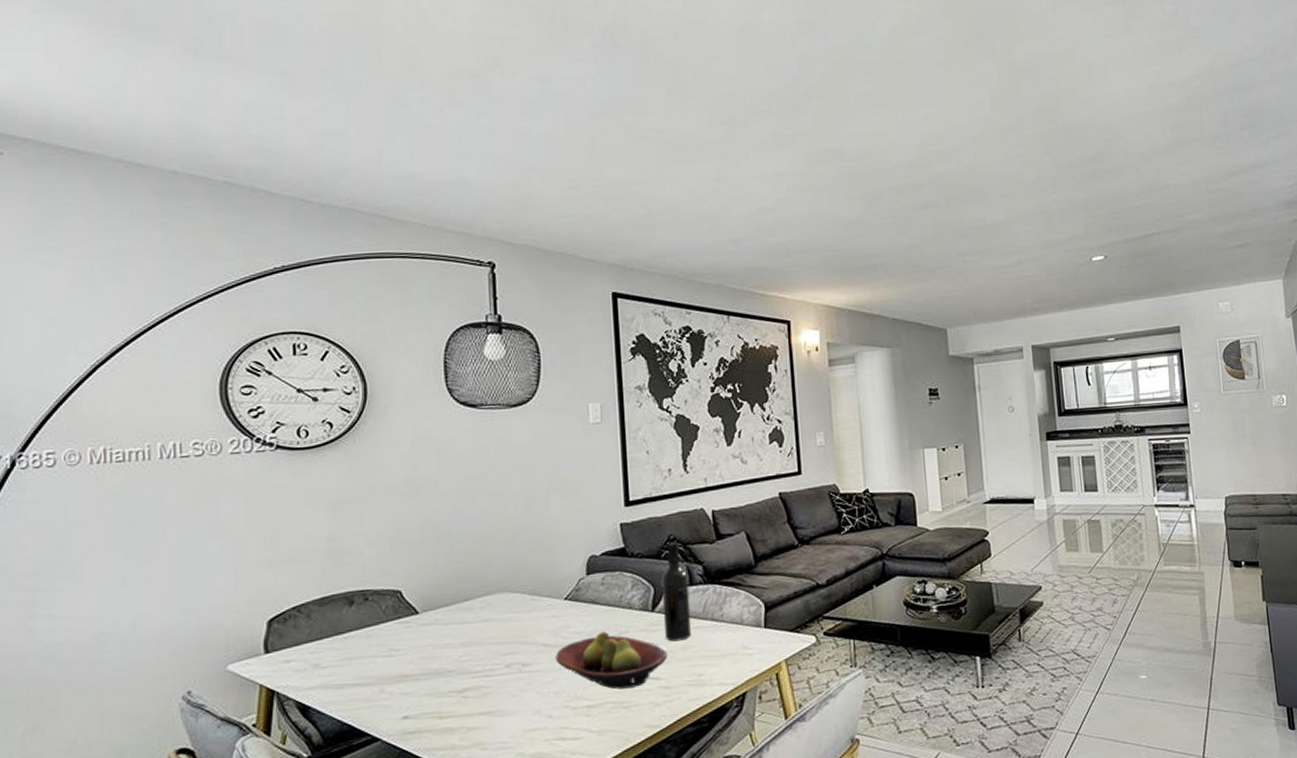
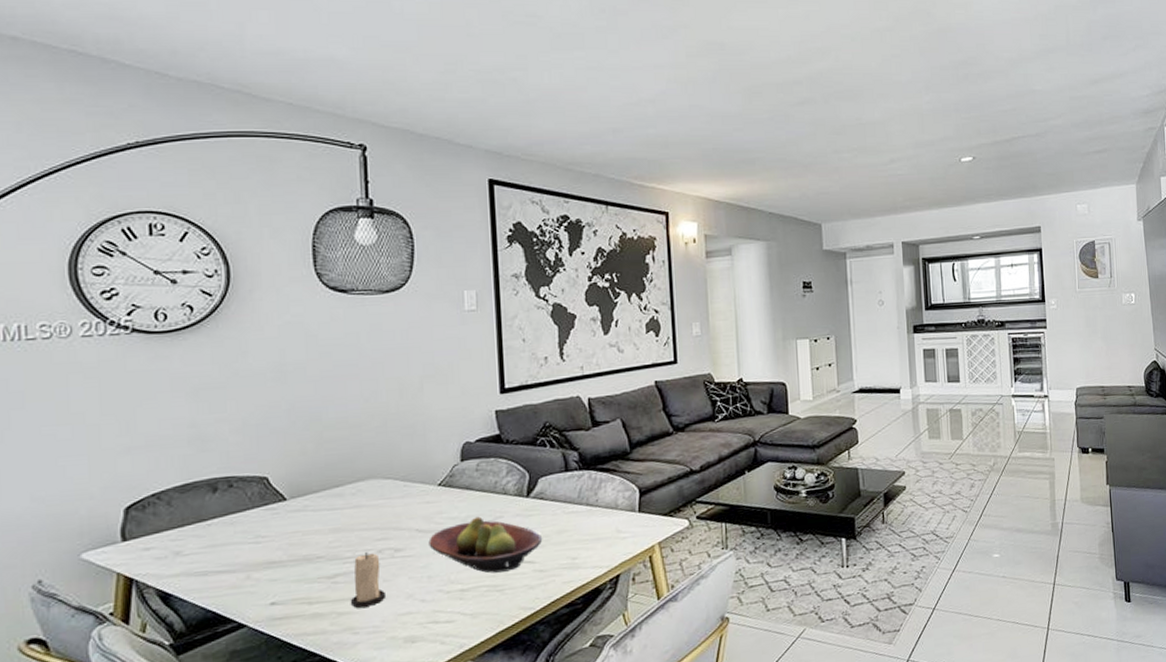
candle: none [479,667,513,723] -> present [350,552,385,608]
wine bottle: present [661,542,692,642] -> none [536,428,567,526]

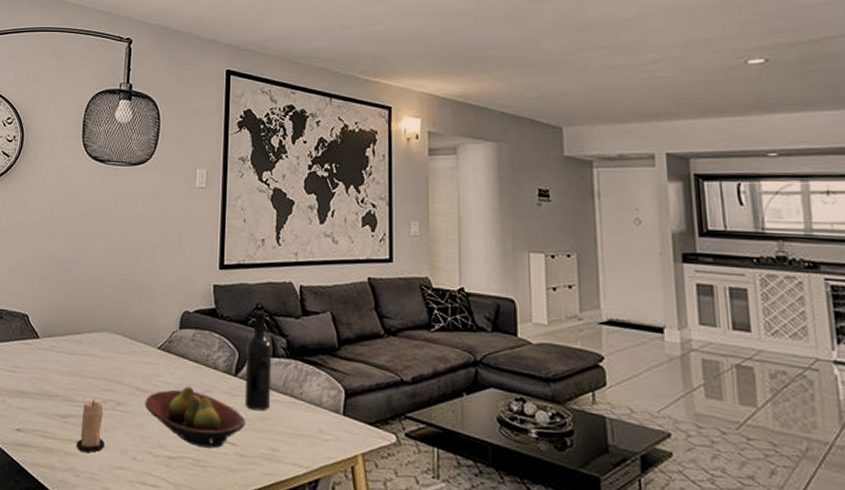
wine bottle: none [536,428,567,526] -> present [244,310,272,411]

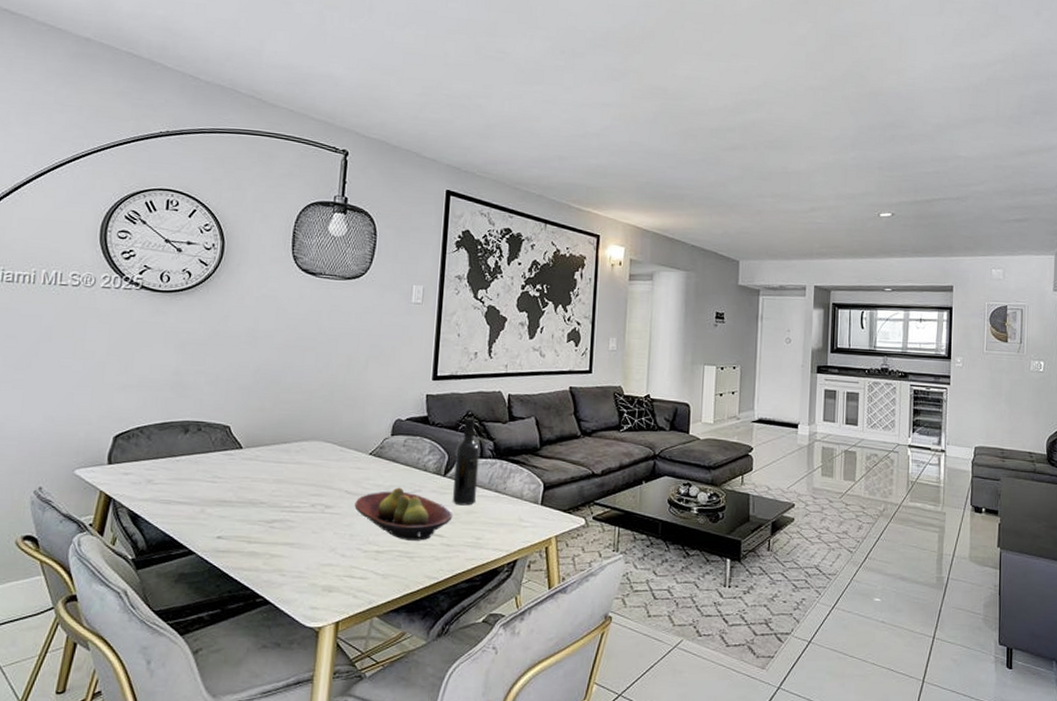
candle: present [75,400,104,453] -> none [282,505,312,553]

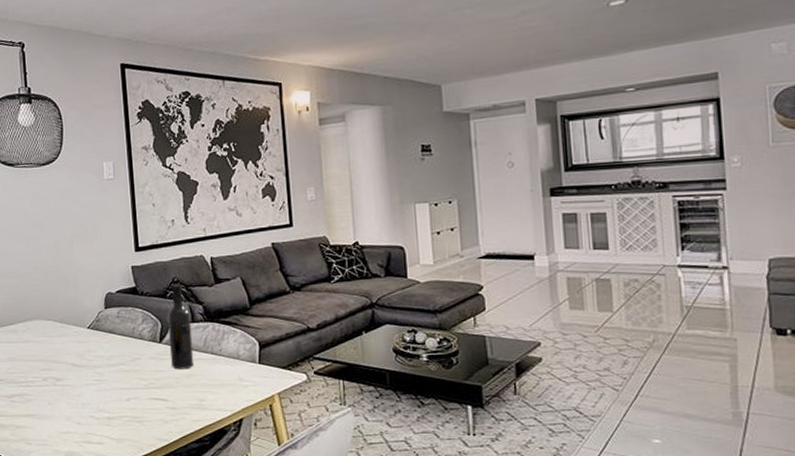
fruit bowl: present [354,487,453,541] -> none [81,357,174,406]

